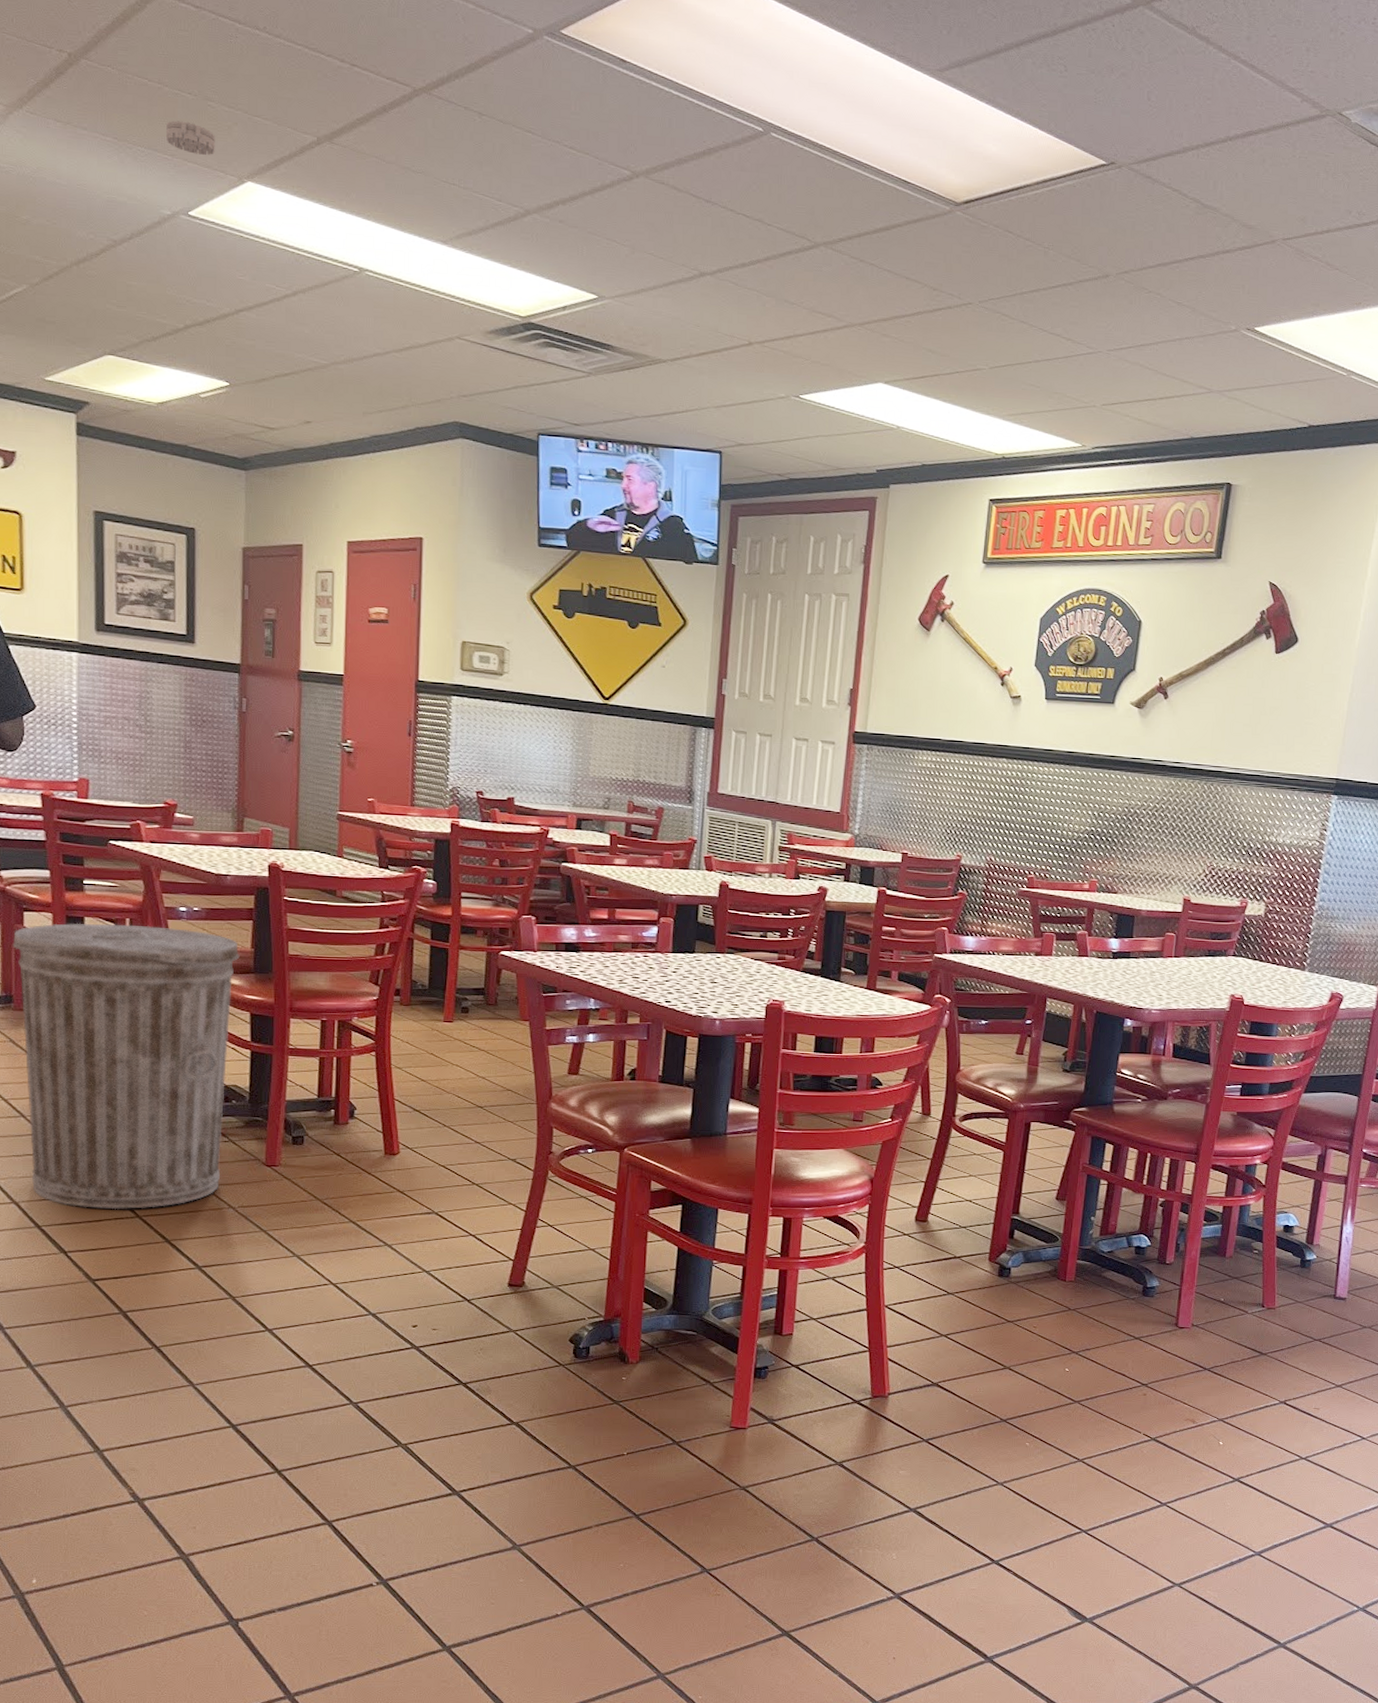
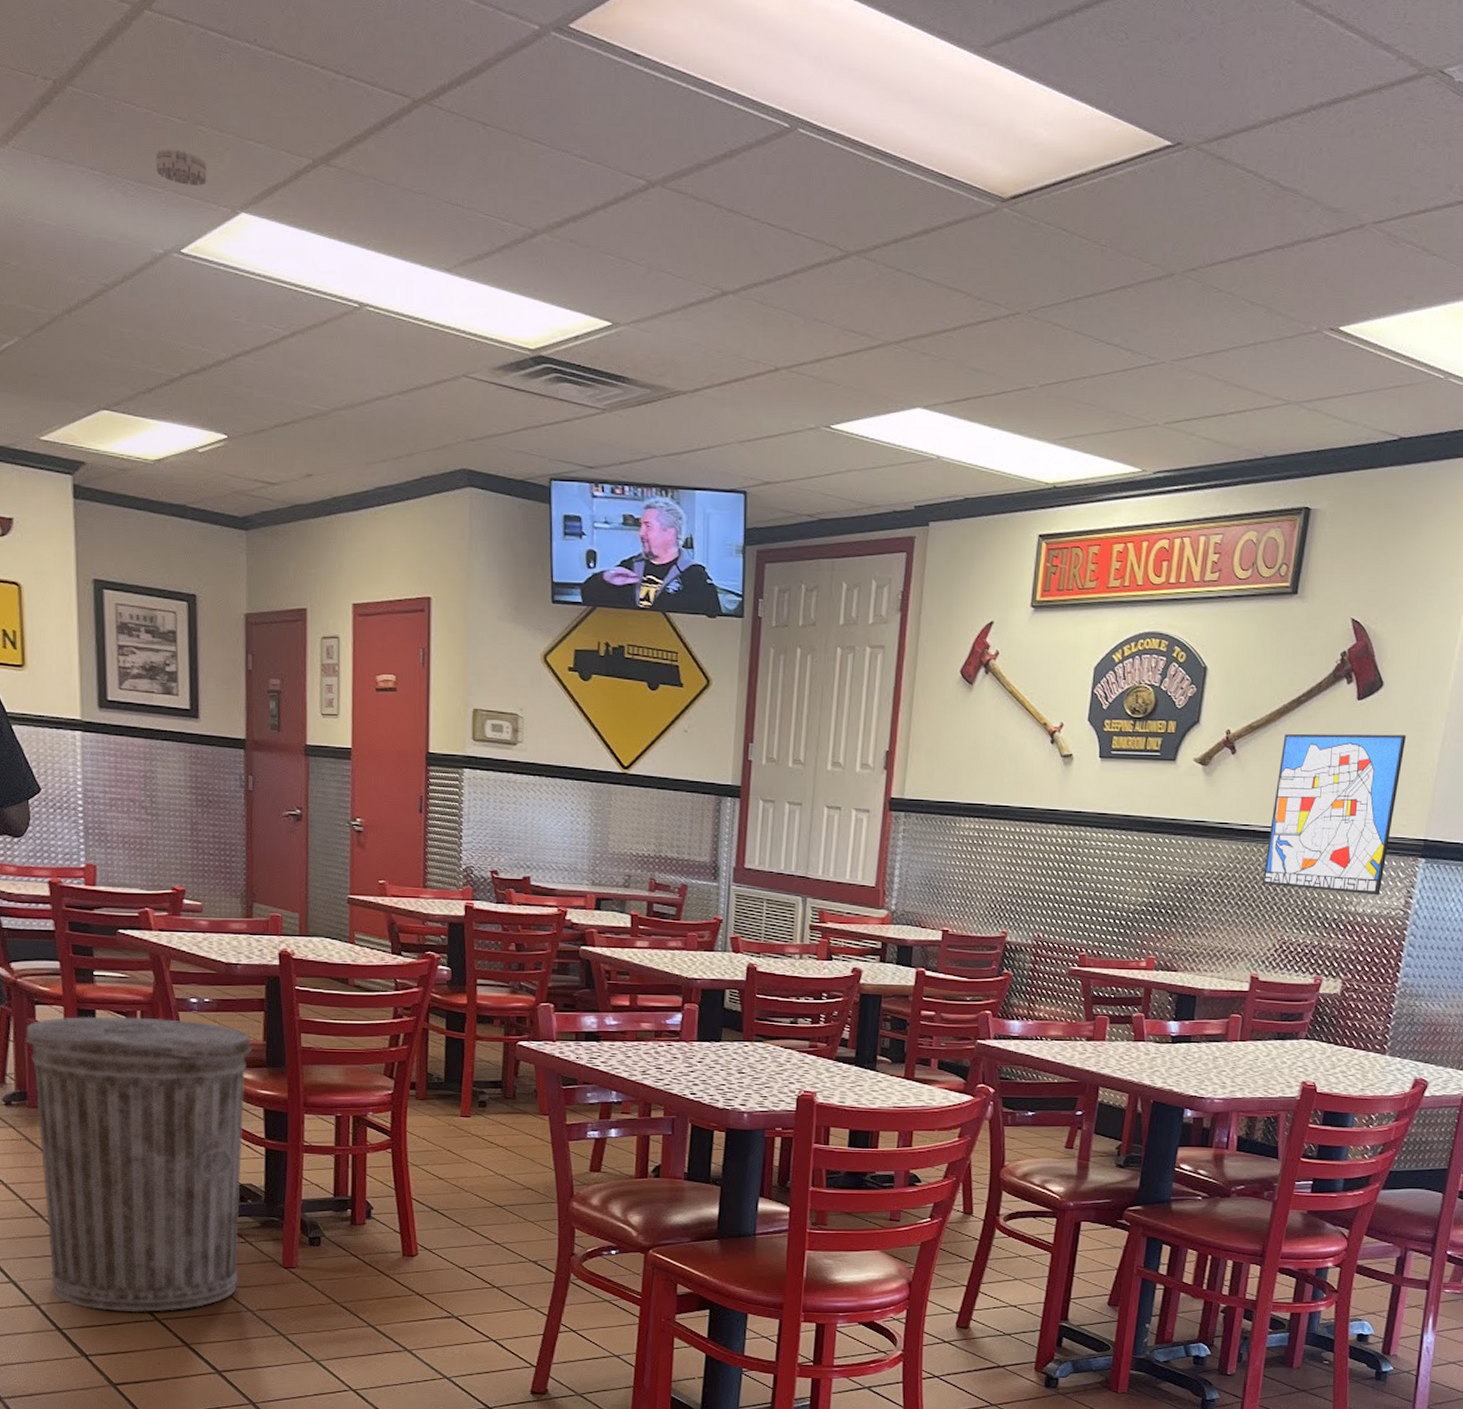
wall art: none [1193,682,1319,828] -> present [1262,733,1406,896]

